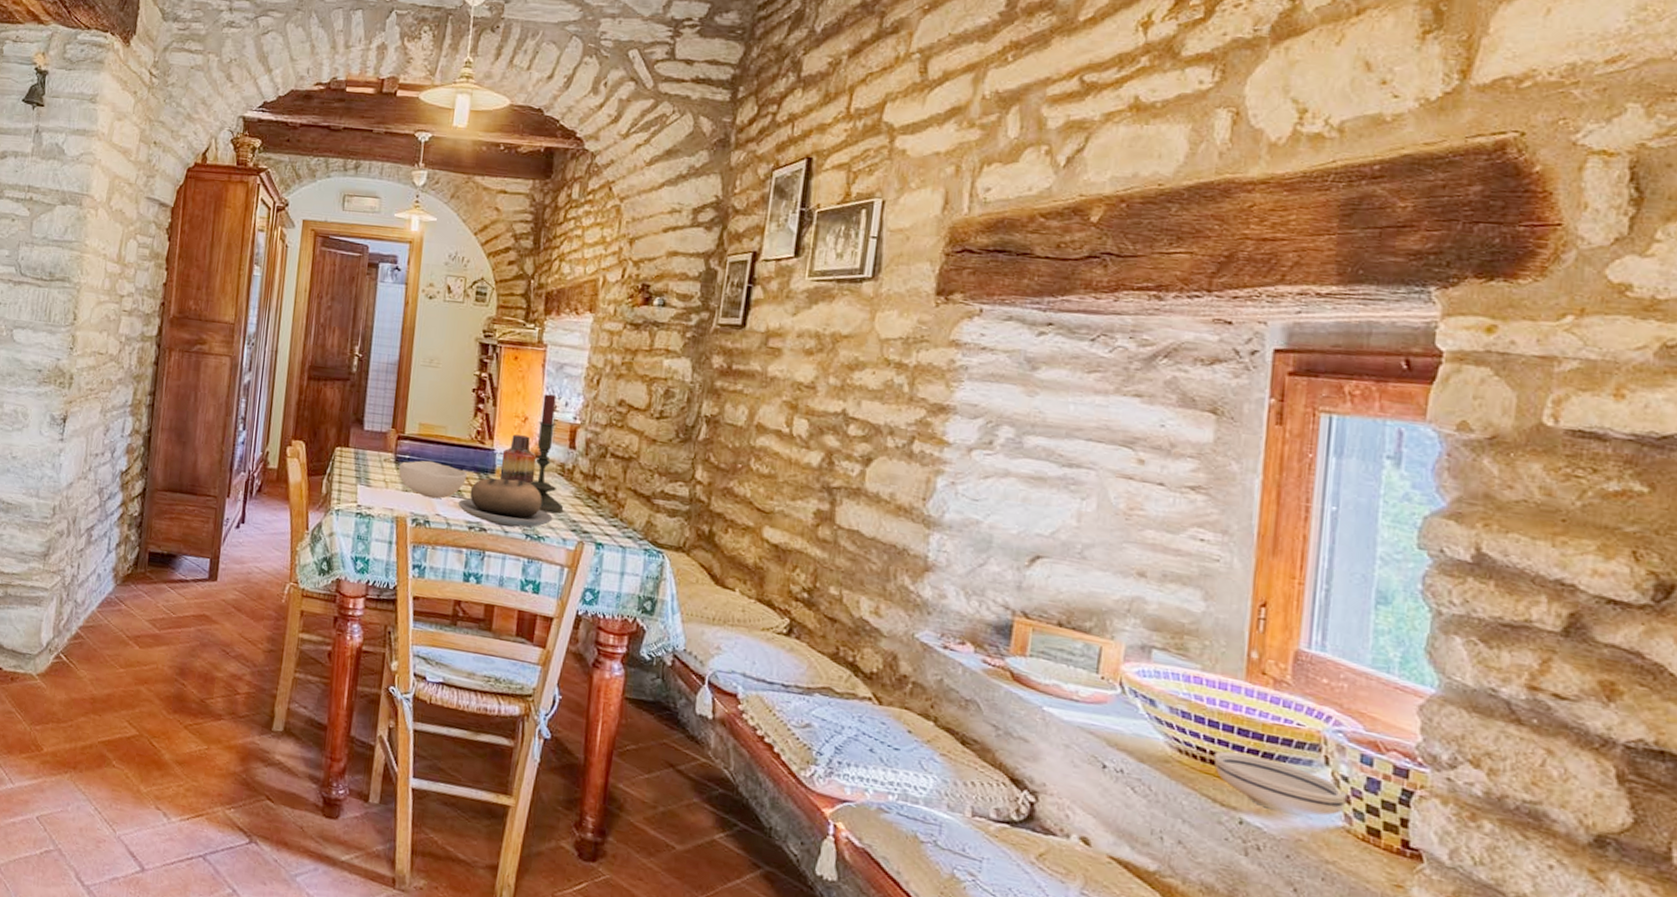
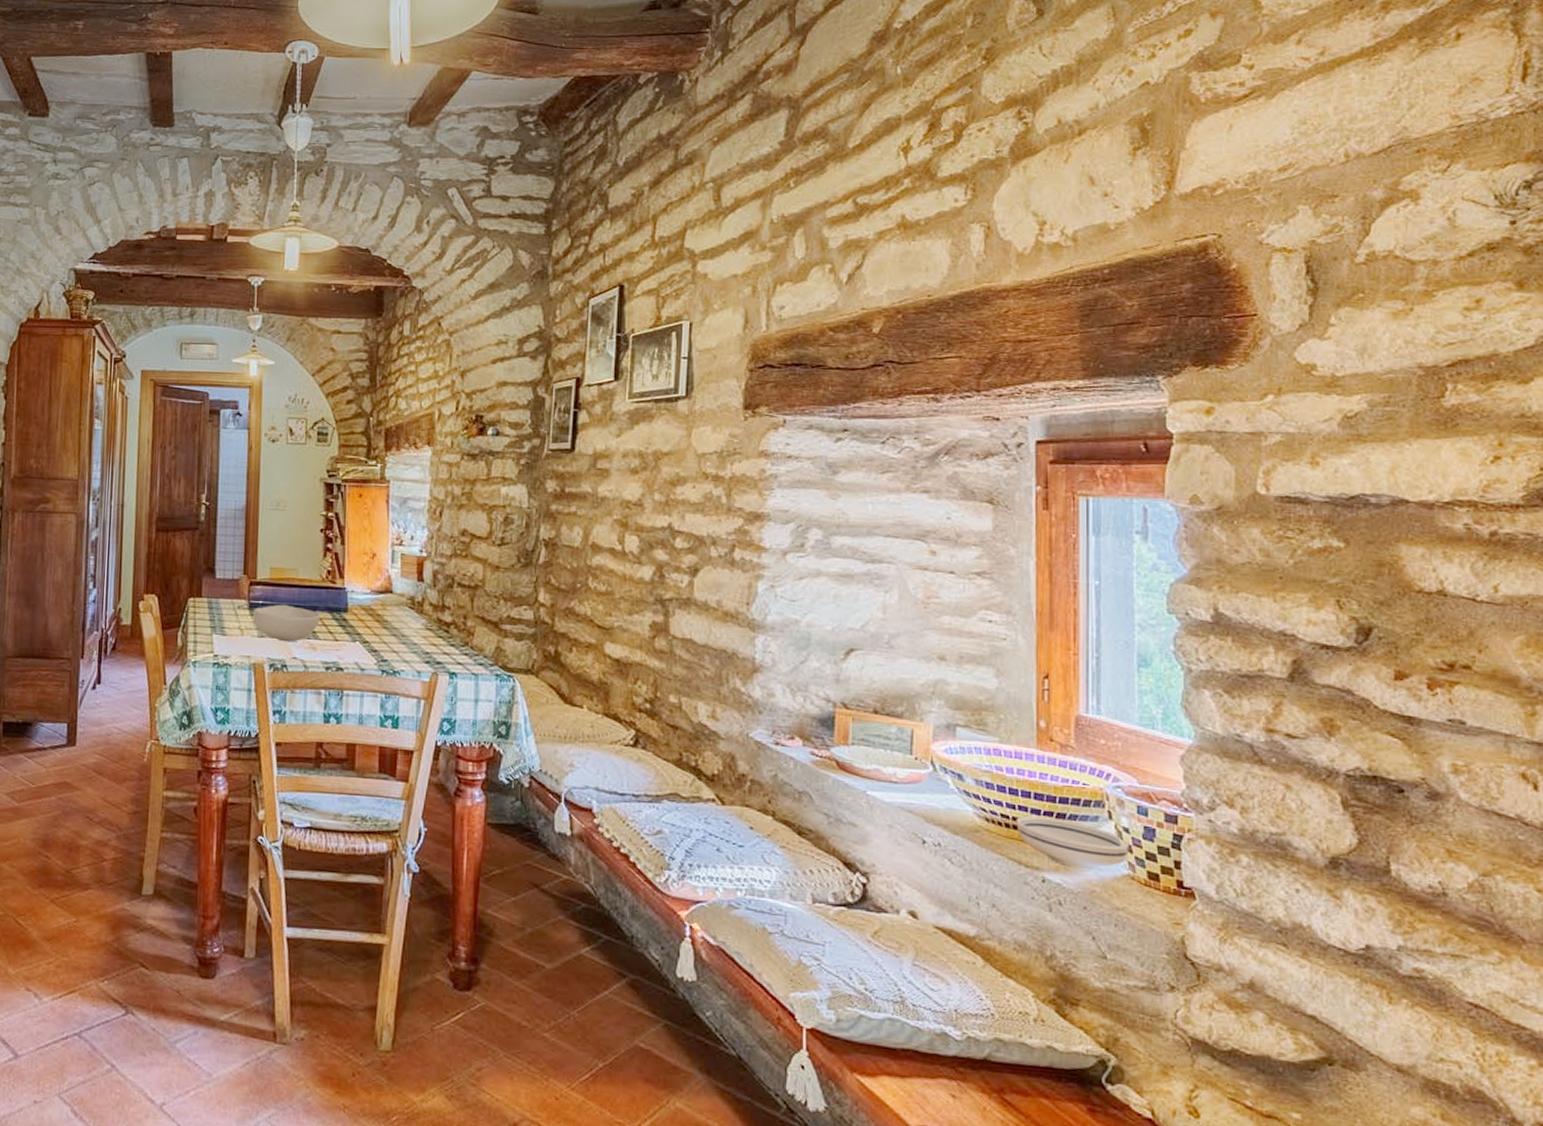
bread: present [457,477,553,528] -> none [313,616,407,664]
vase: present [499,434,537,483] -> none [352,571,387,619]
candle: present [528,390,564,514] -> none [381,525,417,648]

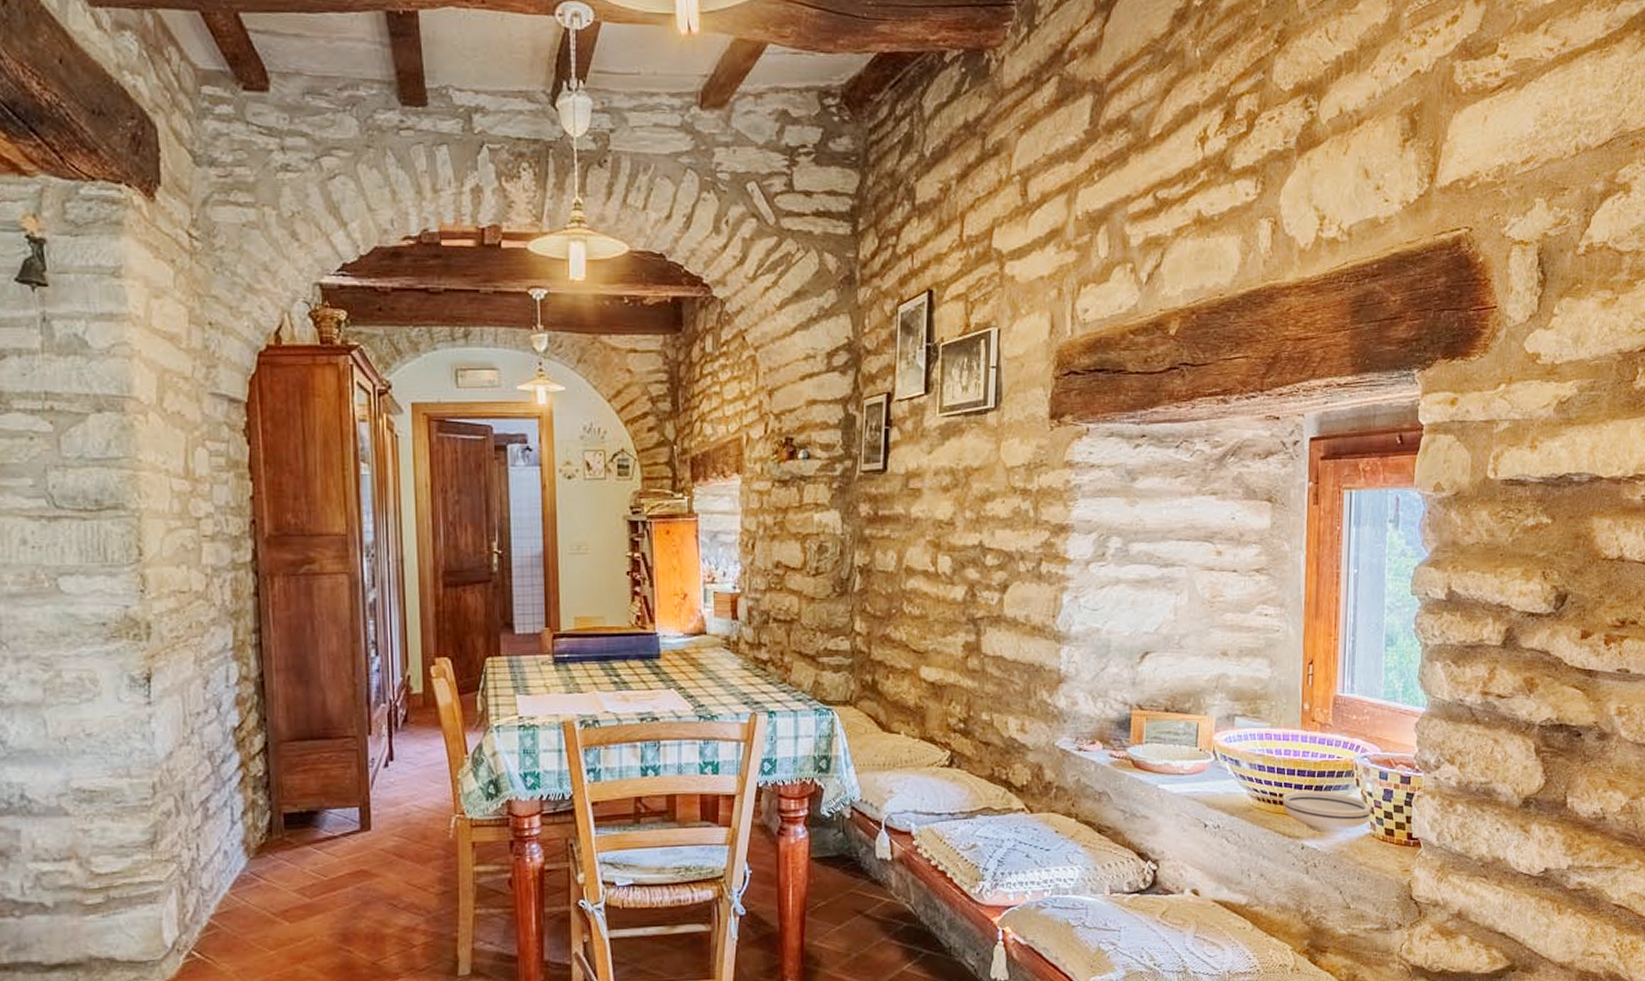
bowl: present [253,604,321,643] -> none [559,656,633,696]

